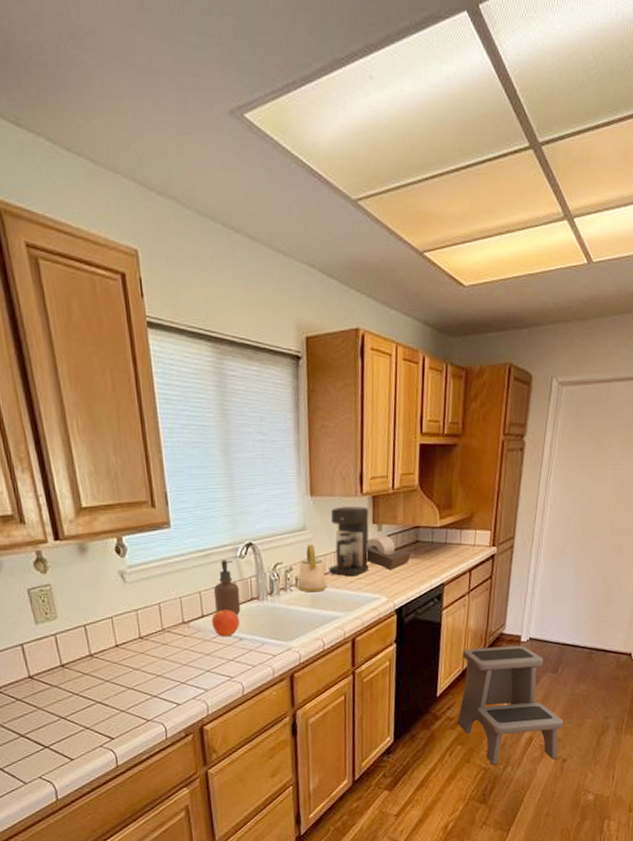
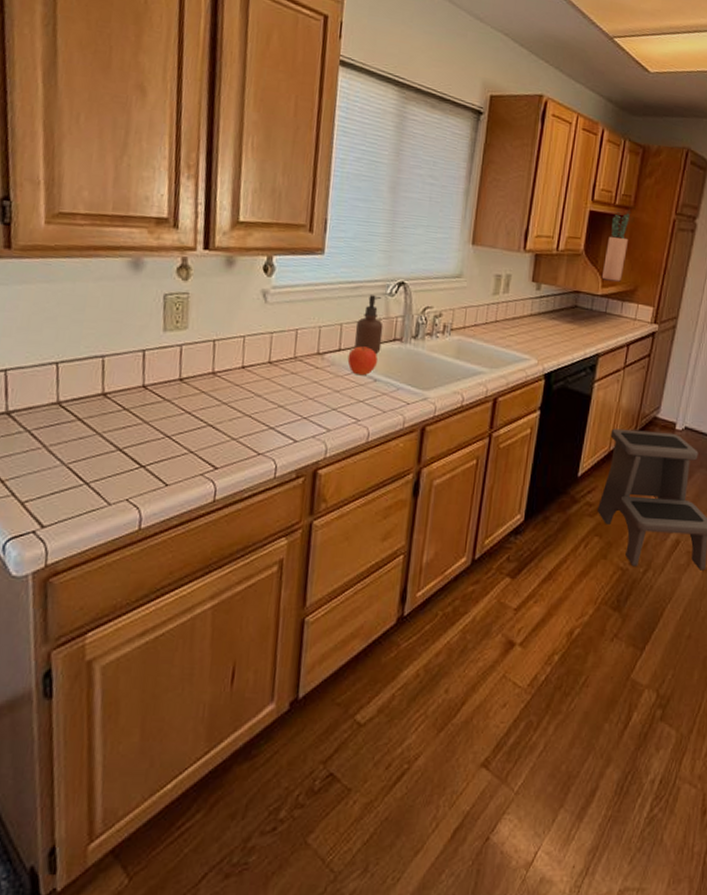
kettle: present [298,544,327,593] -> none [444,293,476,343]
coffee maker: present [329,506,369,577] -> none [480,259,529,333]
paper towel holder: present [366,534,412,571] -> none [520,294,569,332]
vase: none [438,434,460,512] -> present [601,207,631,282]

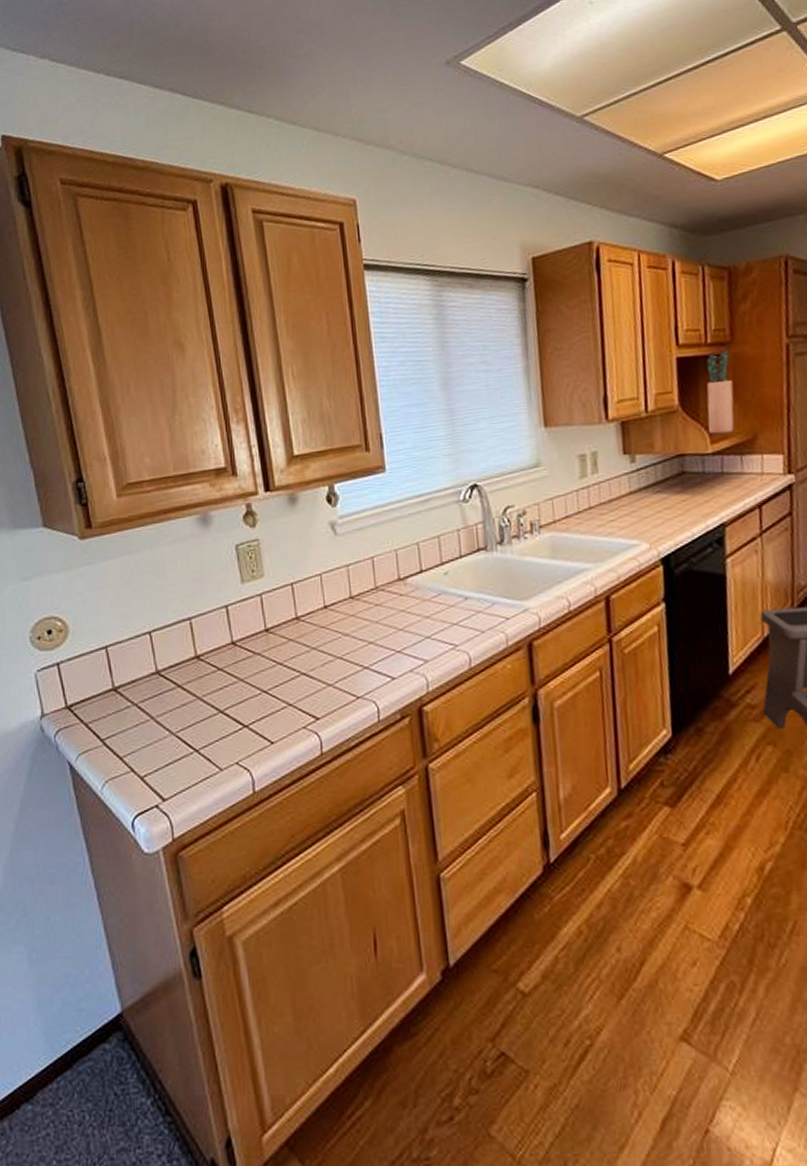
fruit: present [347,346,378,376] -> none [431,563,464,596]
soap dispenser: present [354,295,384,354] -> none [433,505,466,569]

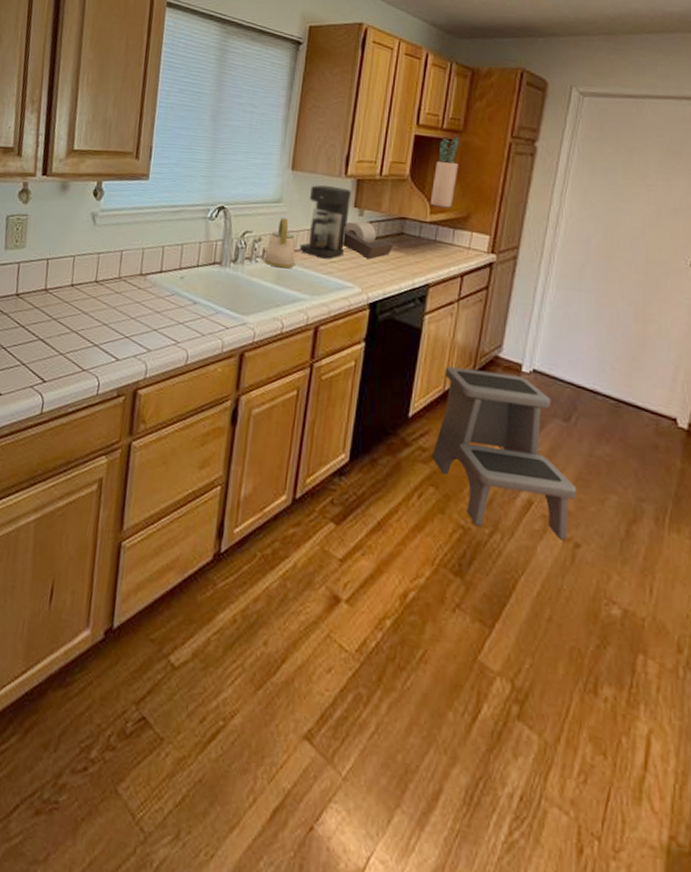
kettle: none [533,483,570,540] -> present [264,218,296,269]
coffee maker: none [570,435,622,519] -> present [300,184,351,259]
paper towel holder: none [617,466,677,510] -> present [342,220,394,260]

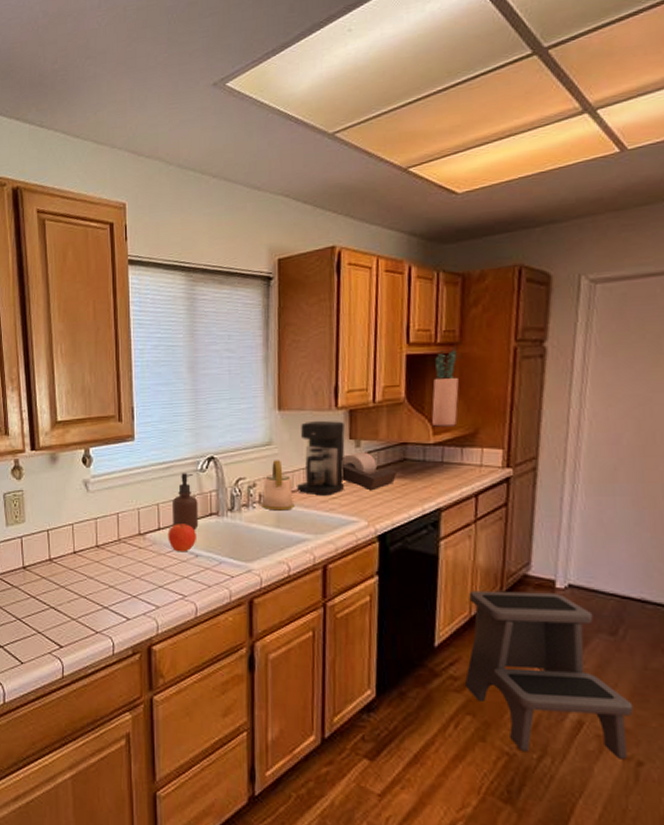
fruit: none [168,268,197,298] -> present [168,524,196,552]
soap dispenser: none [175,218,204,276] -> present [171,473,199,529]

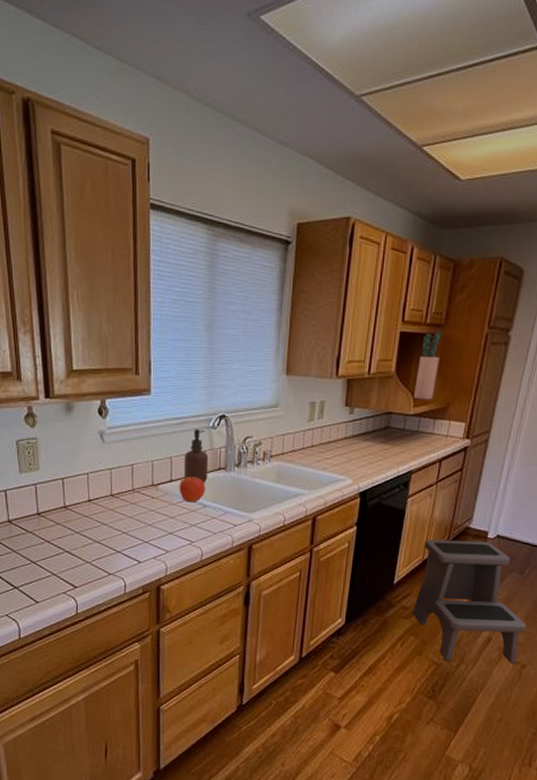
kettle: present [261,460,295,511] -> none [265,421,294,468]
coffee maker: present [297,420,345,496] -> none [297,387,342,456]
paper towel holder: present [342,451,398,491] -> none [335,417,382,454]

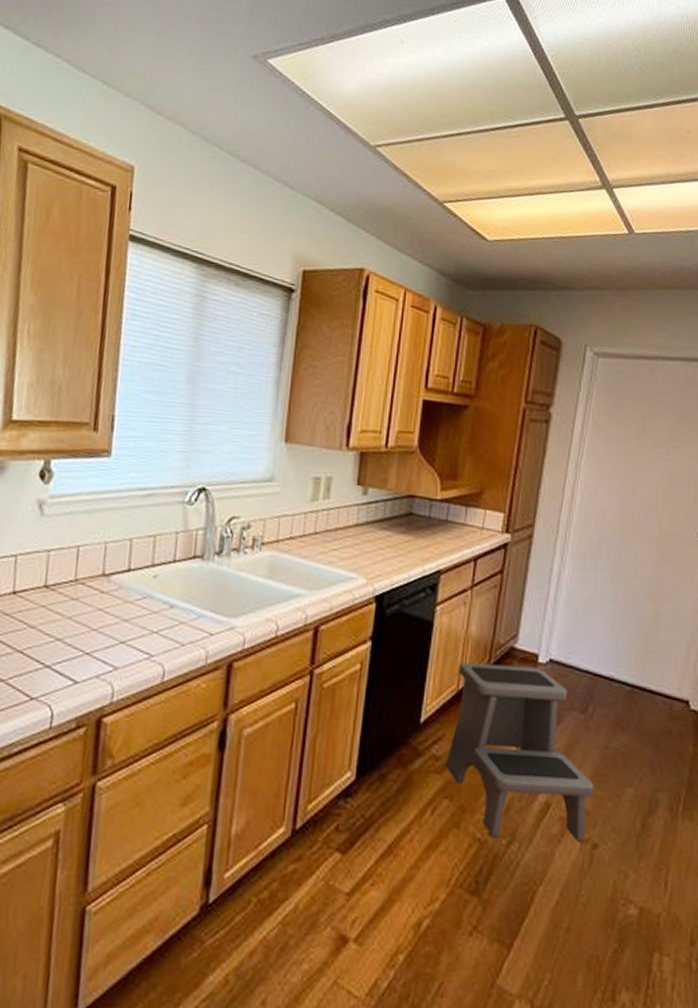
fruit: present [179,476,205,503] -> none [138,565,174,601]
soap dispenser: present [183,429,209,482] -> none [147,504,181,574]
vase: present [413,325,443,400] -> none [440,395,473,484]

